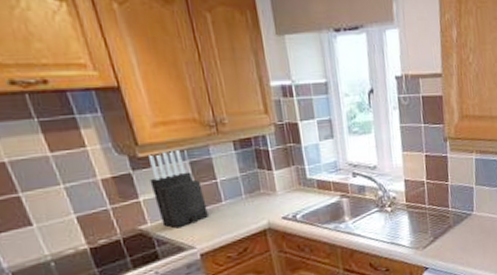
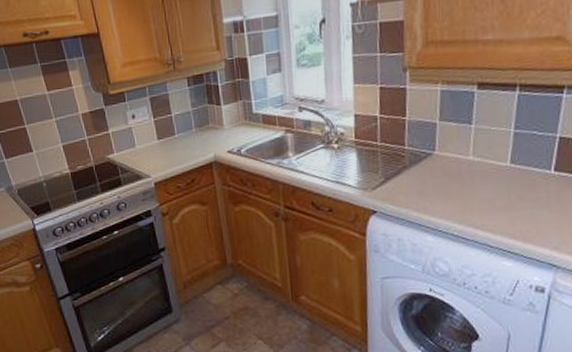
knife block: present [149,149,208,228] -> none [118,86,163,158]

